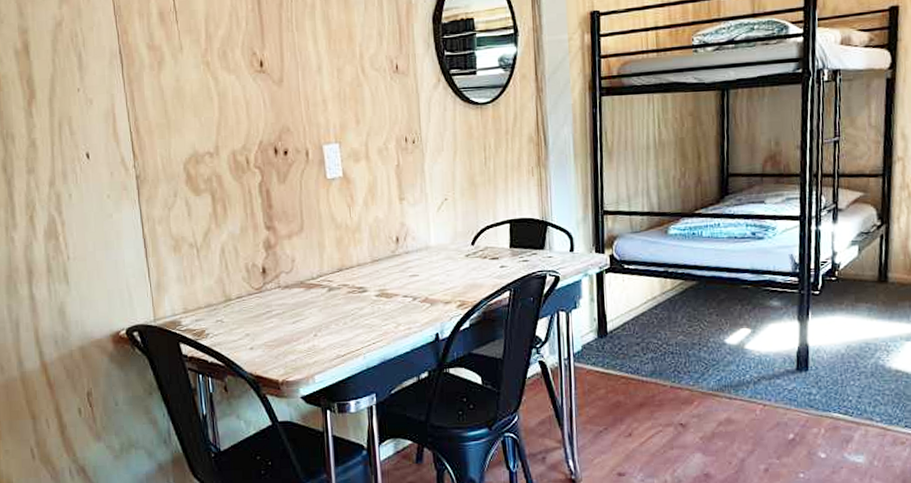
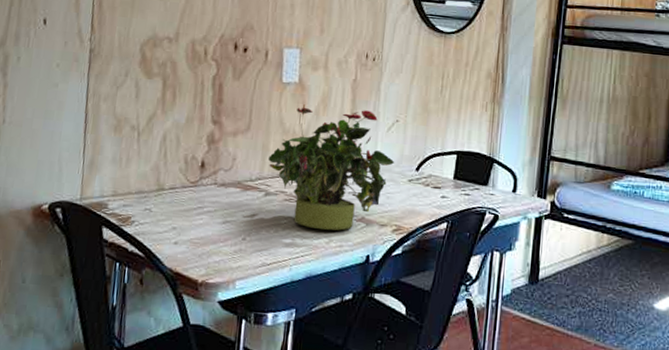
potted plant: none [326,193,450,316] -> present [268,104,395,231]

